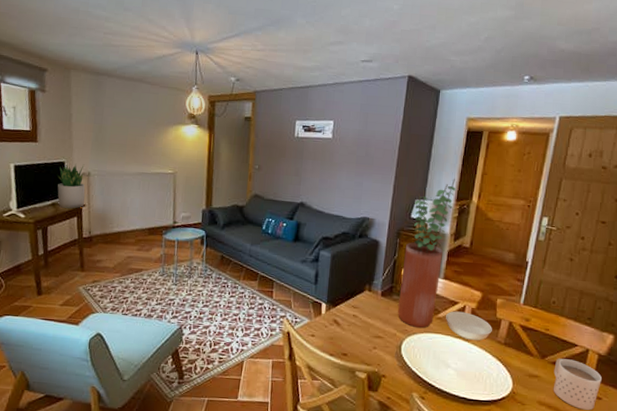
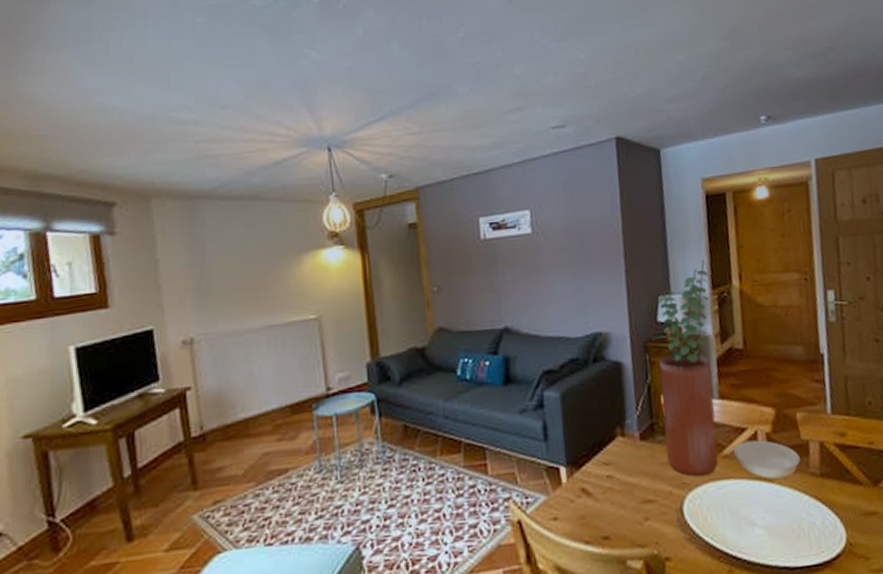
planter: present [57,163,86,209] -> none [142,327,190,399]

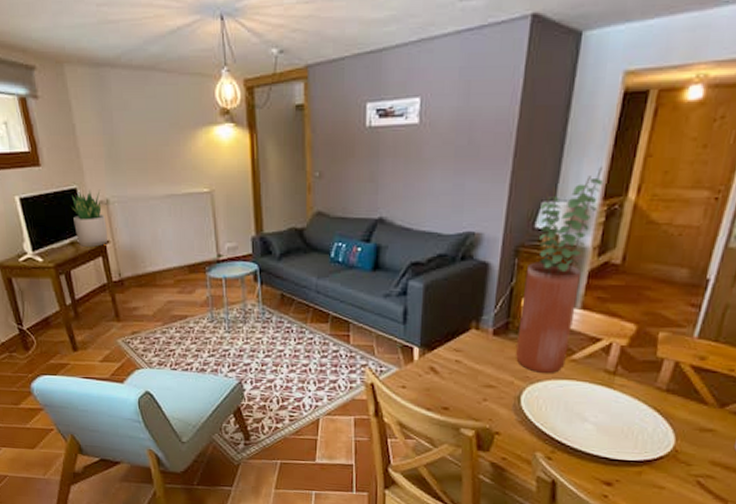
planter: none [142,327,190,399] -> present [70,189,109,247]
bowl: present [733,440,800,480] -> none [583,350,650,388]

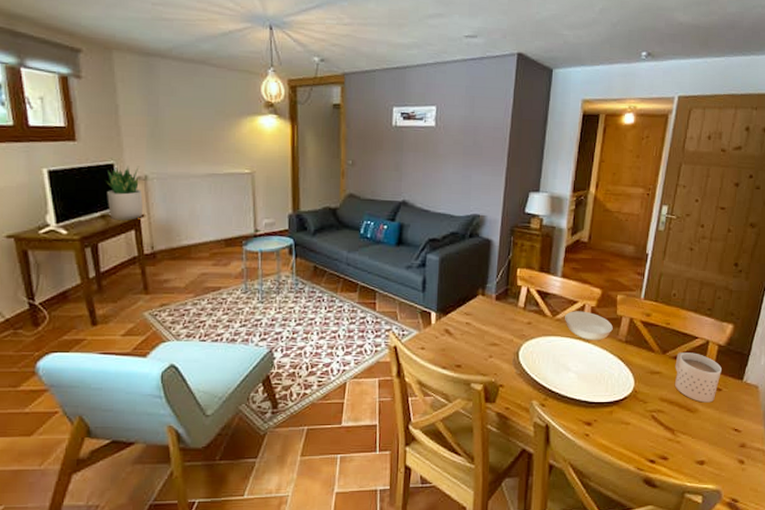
vase: present [515,166,604,373] -> none [513,167,573,331]
bowl: none [583,350,650,388] -> present [565,311,613,341]

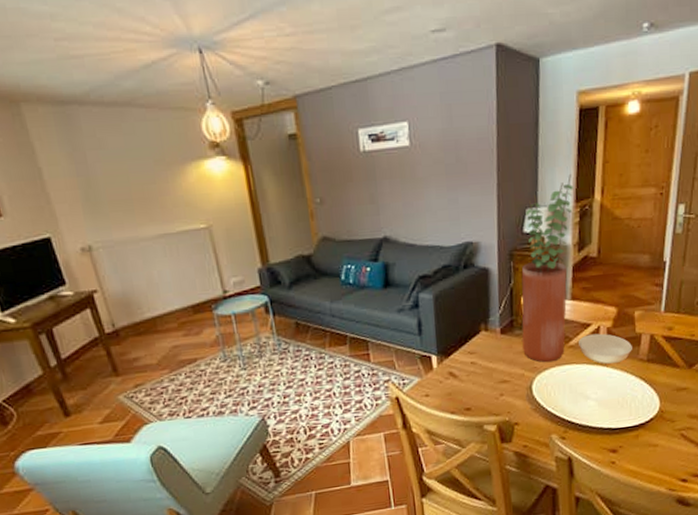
planter: present [105,165,144,220] -> none [44,236,96,300]
vase: none [513,167,573,331] -> present [521,173,574,362]

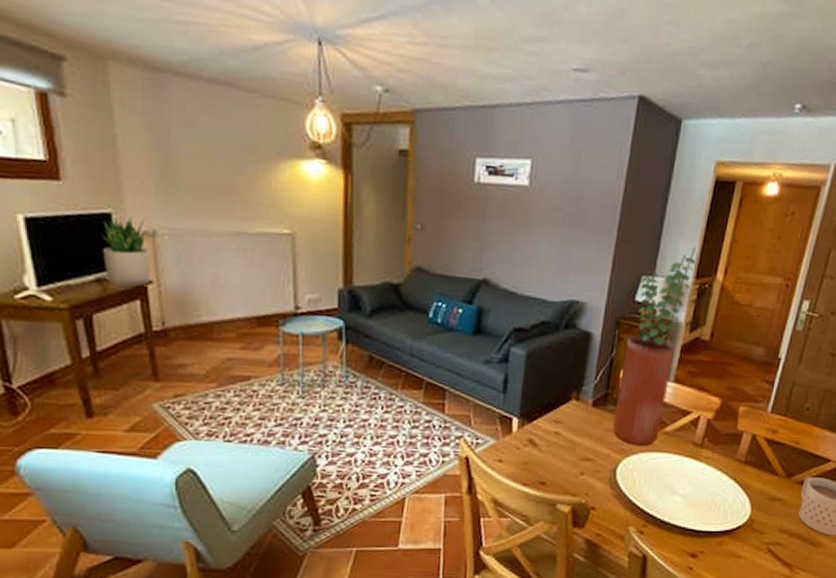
planter: none [44,236,96,300] -> present [100,216,151,287]
bowl: present [579,333,632,365] -> none [674,423,731,460]

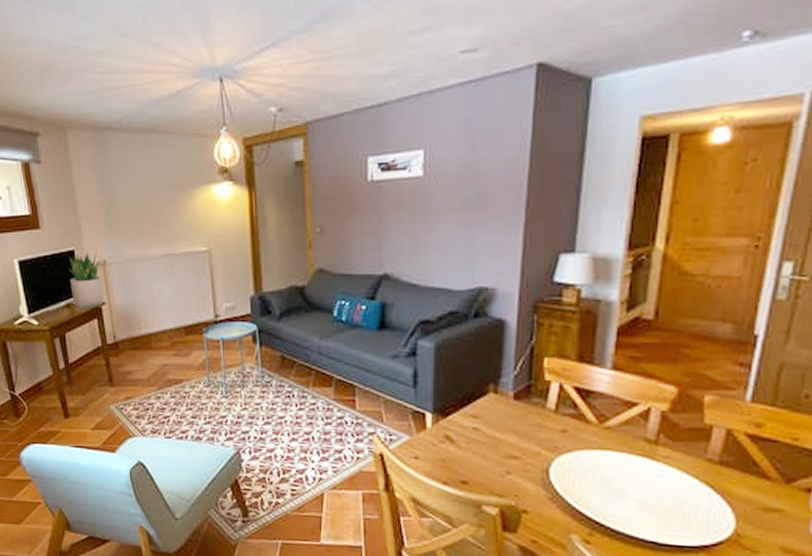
vase: present [612,246,697,446] -> none [540,214,627,442]

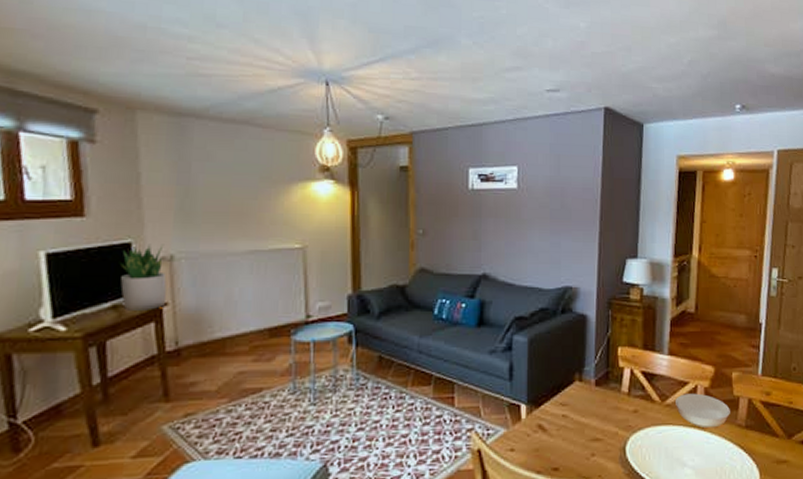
bowl: none [618,416,697,460] -> present [675,393,730,429]

